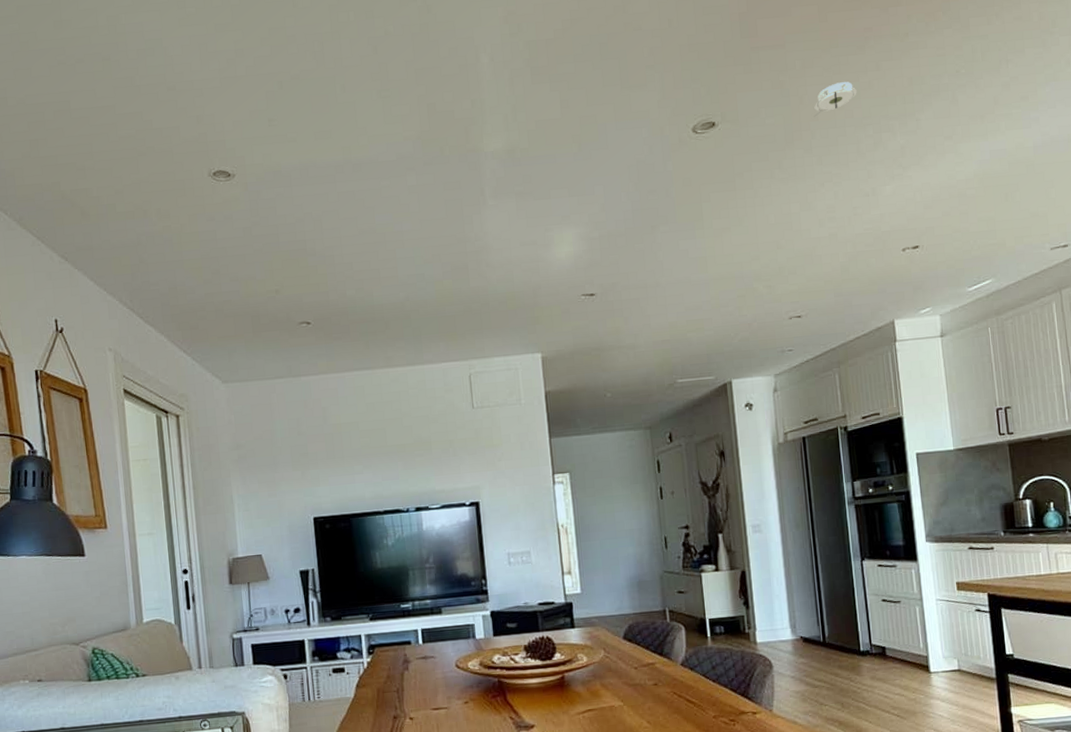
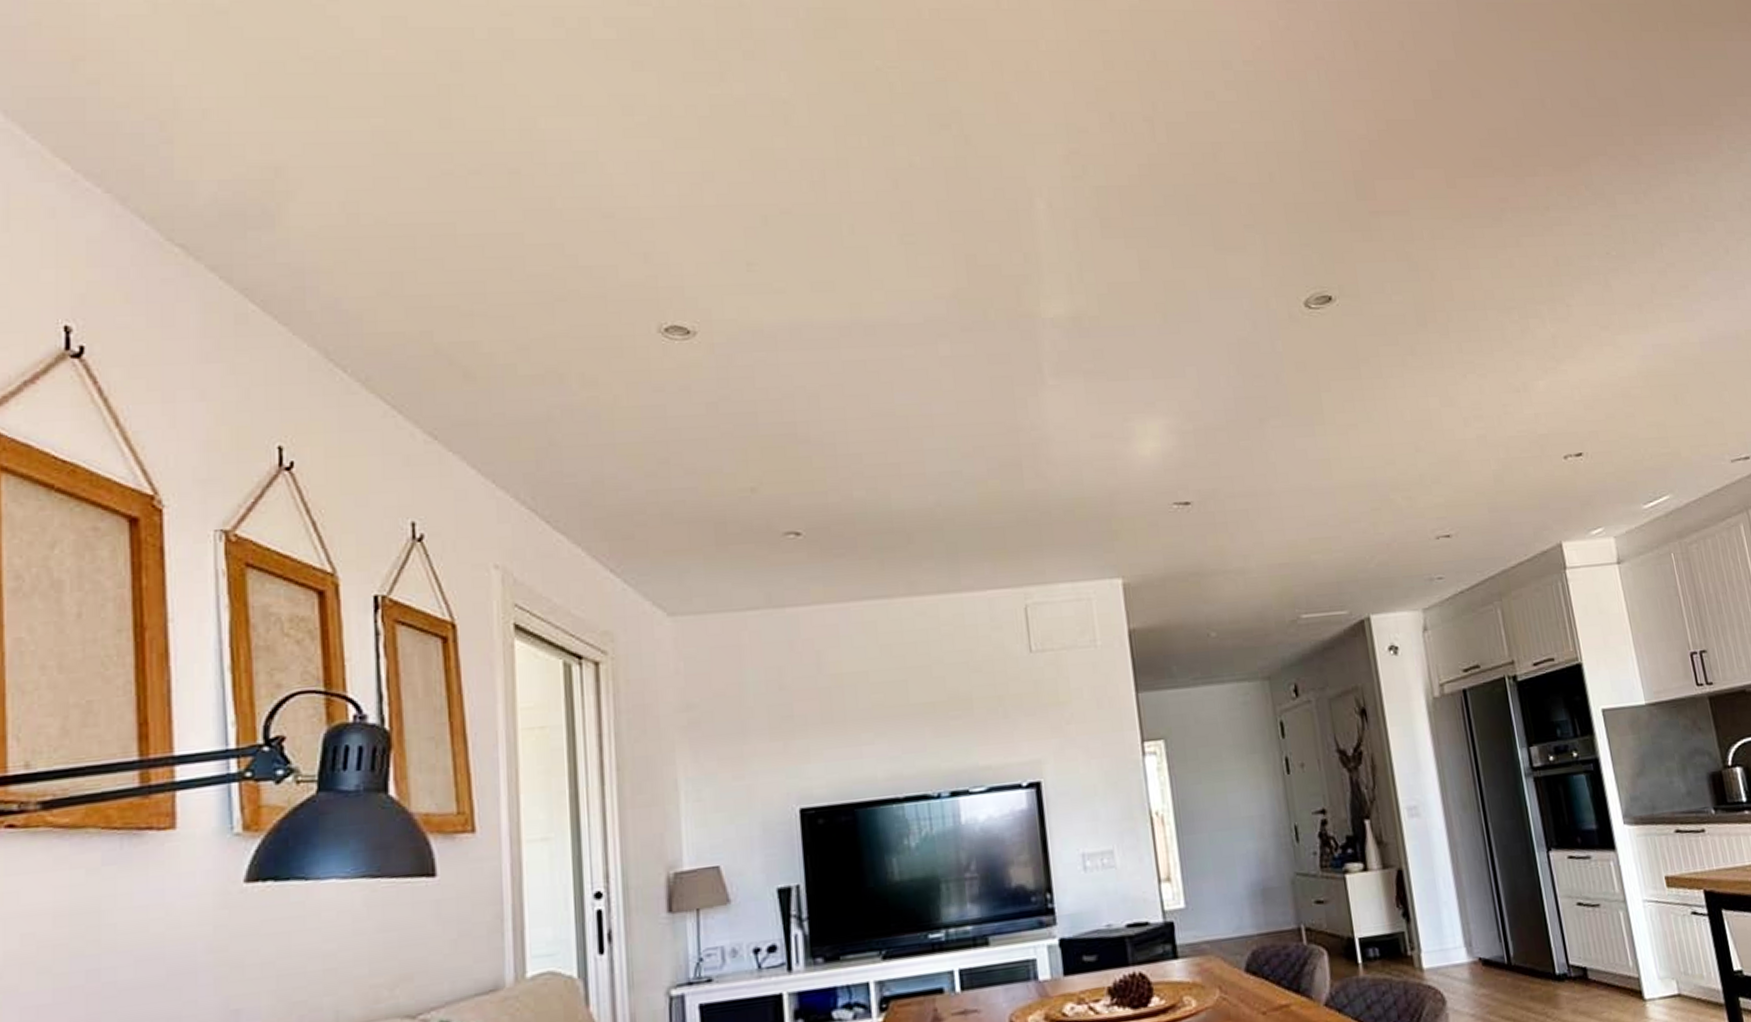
smoke detector: present [814,81,857,117] -> none [1448,257,1497,296]

